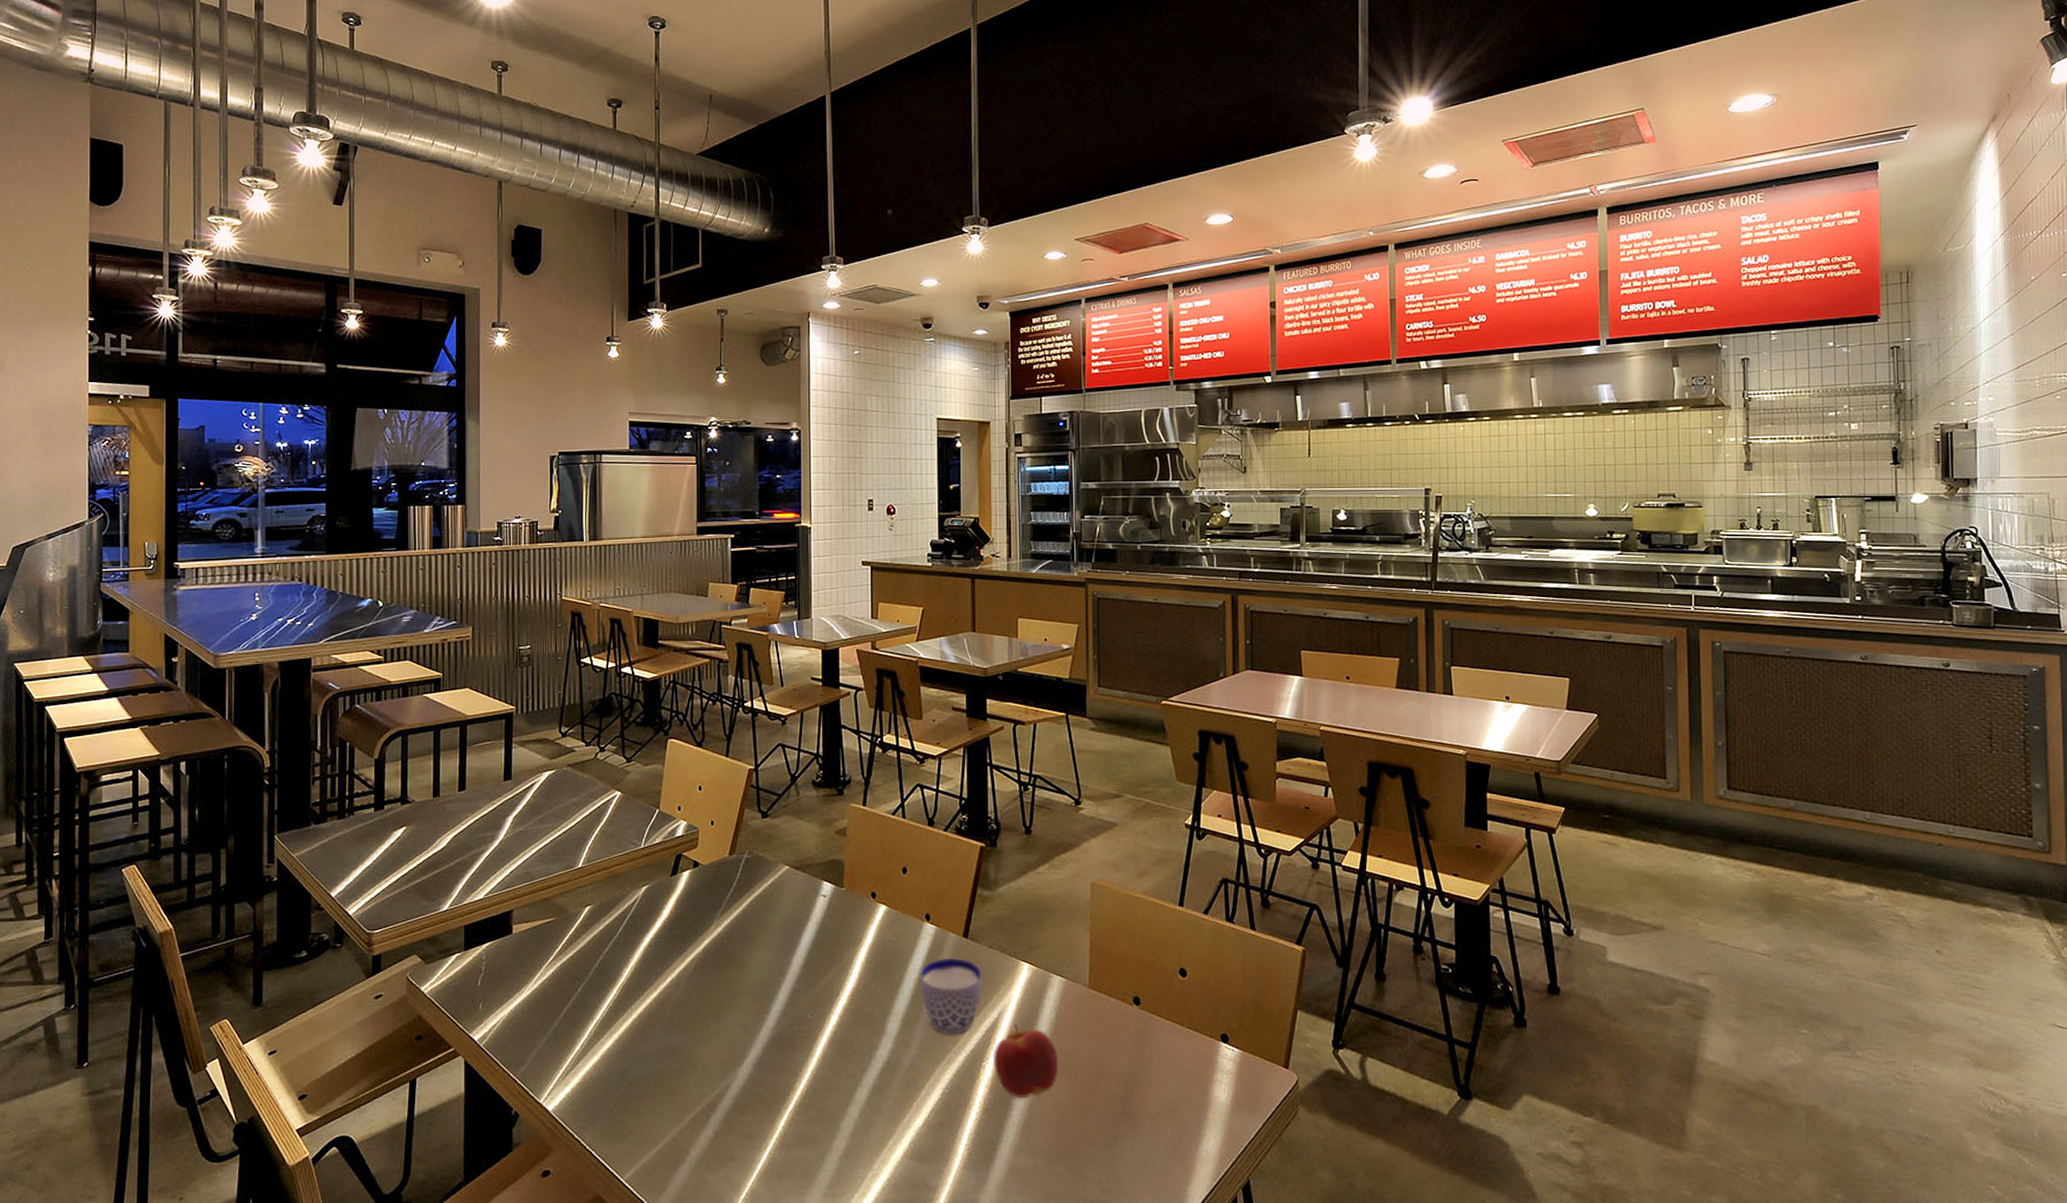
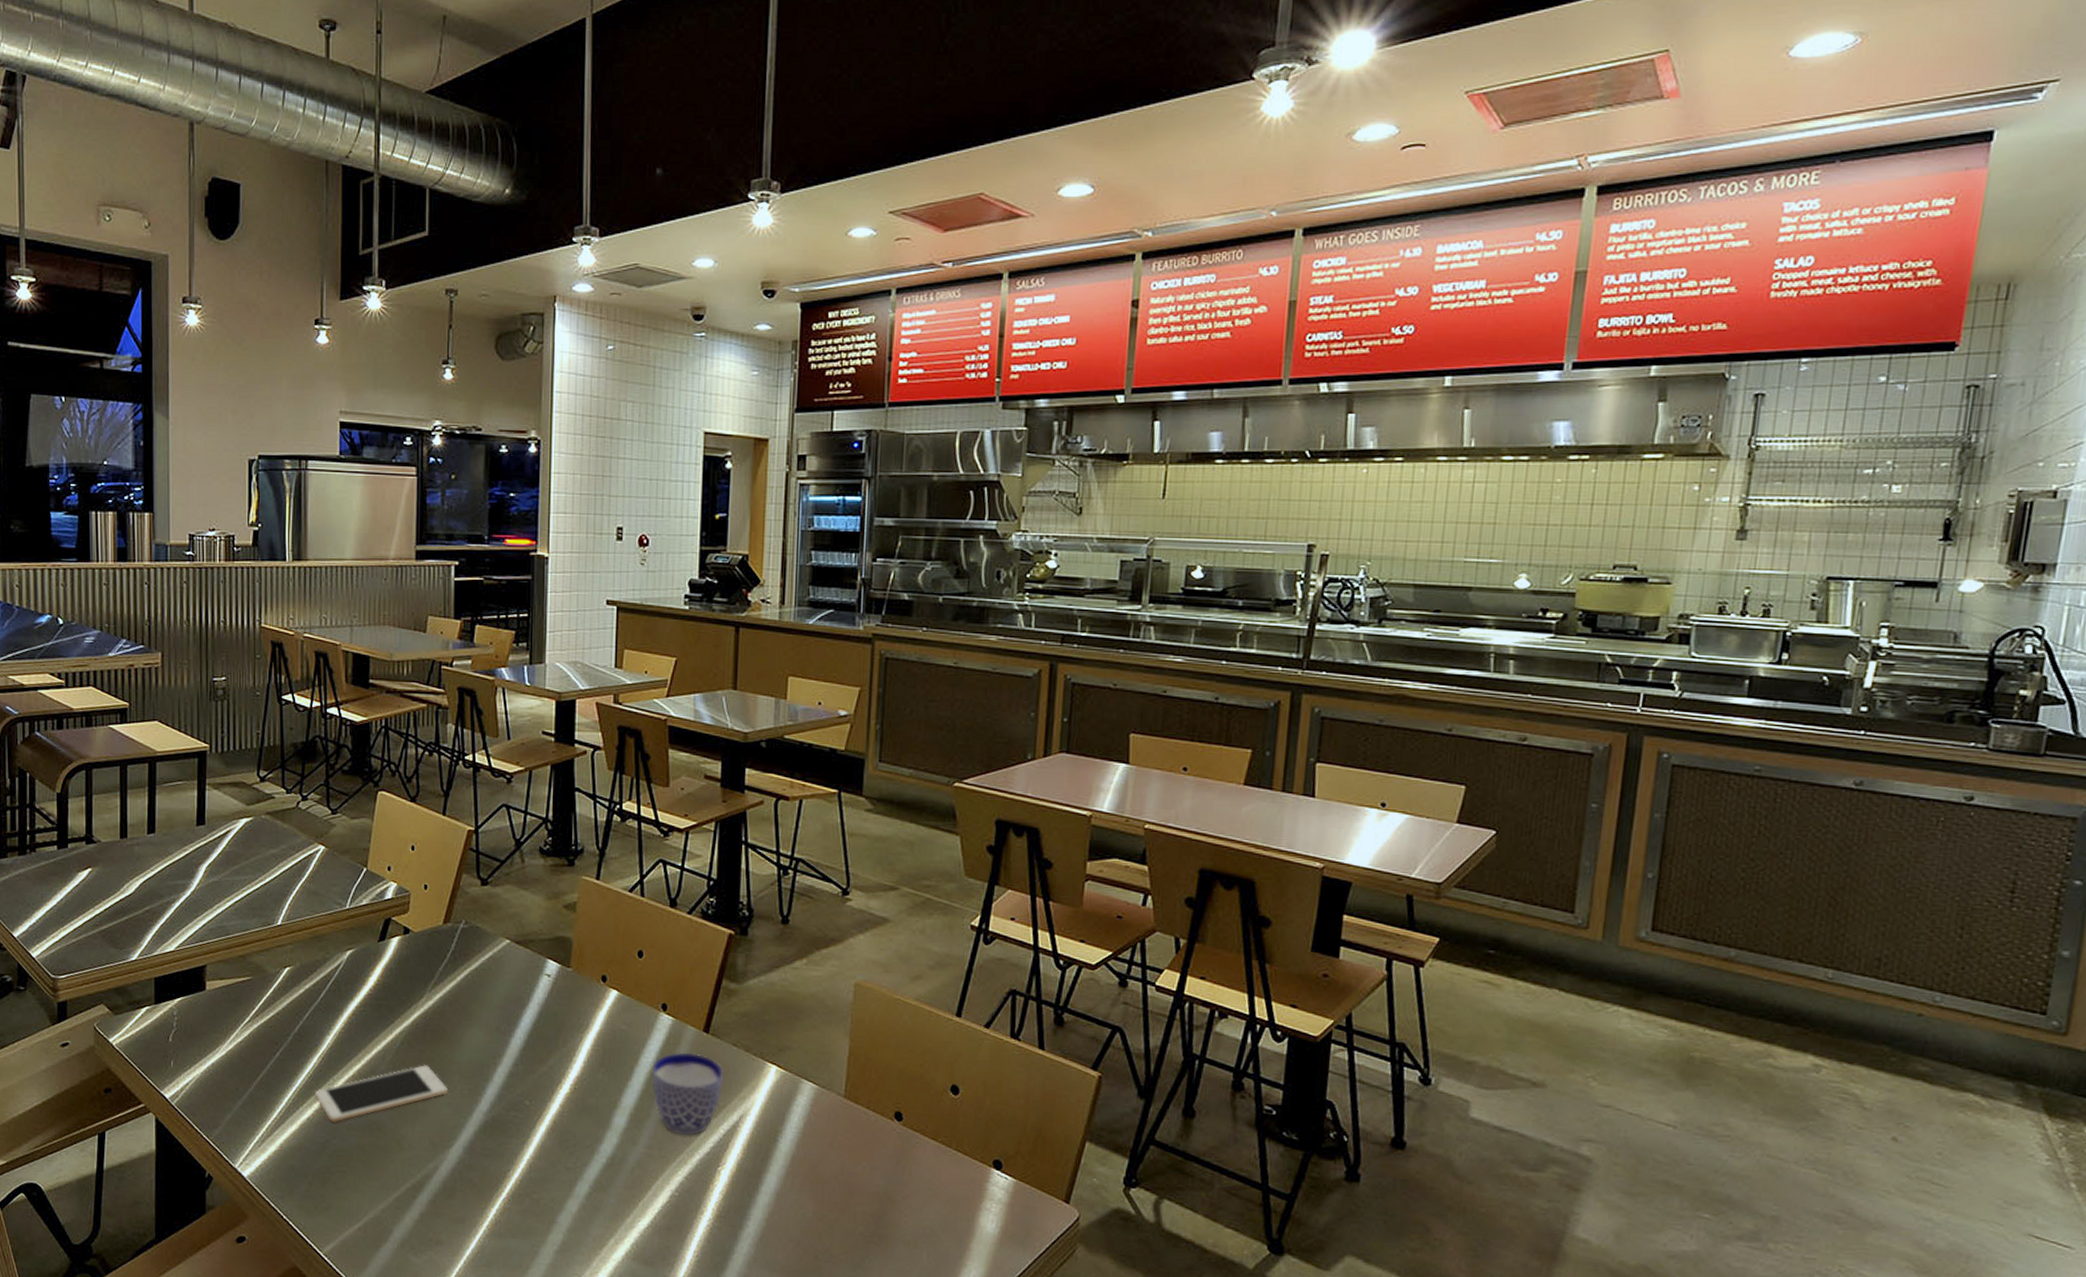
cell phone: none [614,988,738,1050] -> present [314,1065,449,1122]
apple: present [992,1024,1059,1099] -> none [729,1130,804,1210]

